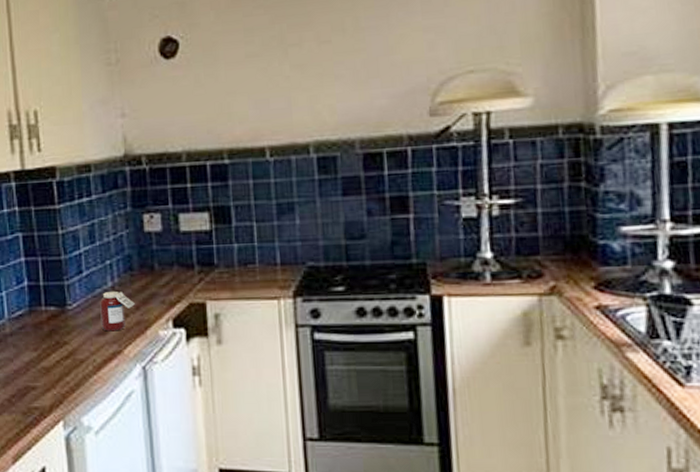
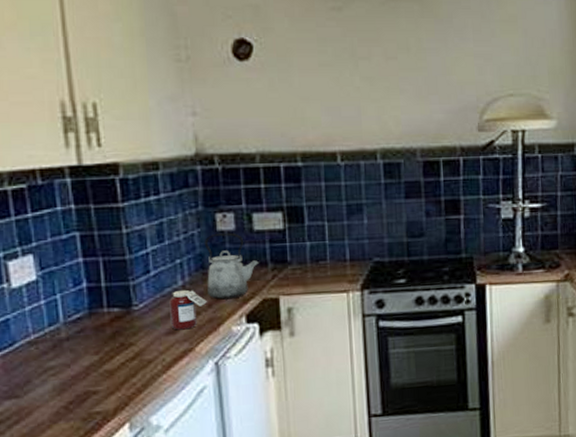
kettle: none [132,234,187,303] -> present [204,232,260,300]

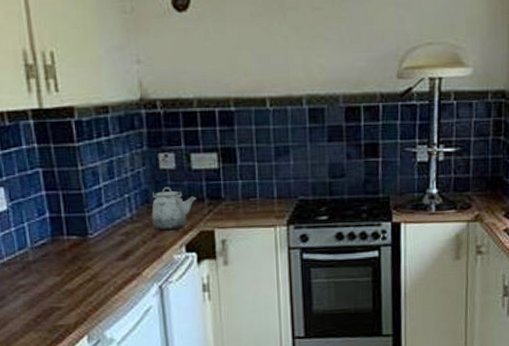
jar: present [169,290,208,330] -> none [119,222,153,257]

